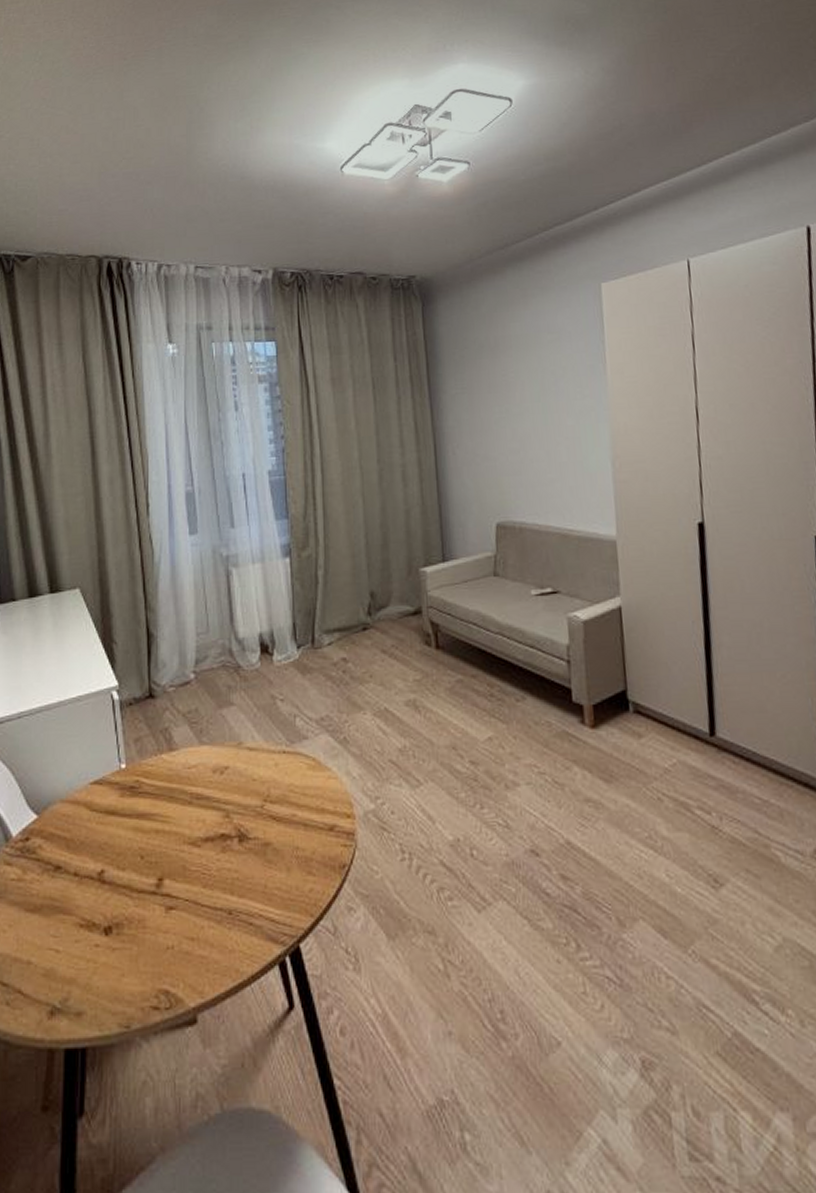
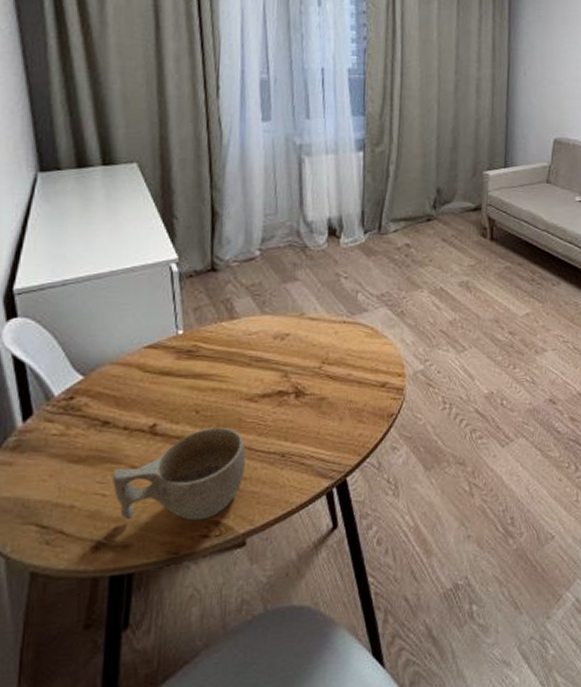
cup: none [64,875,192,988] -> present [111,427,246,521]

